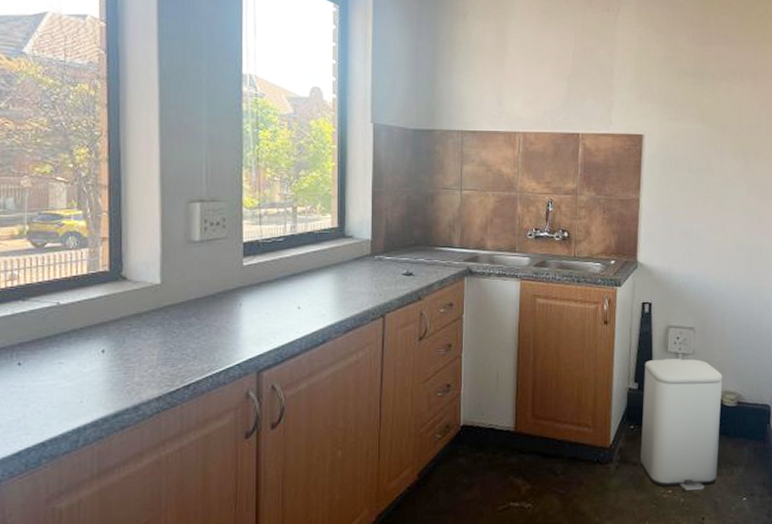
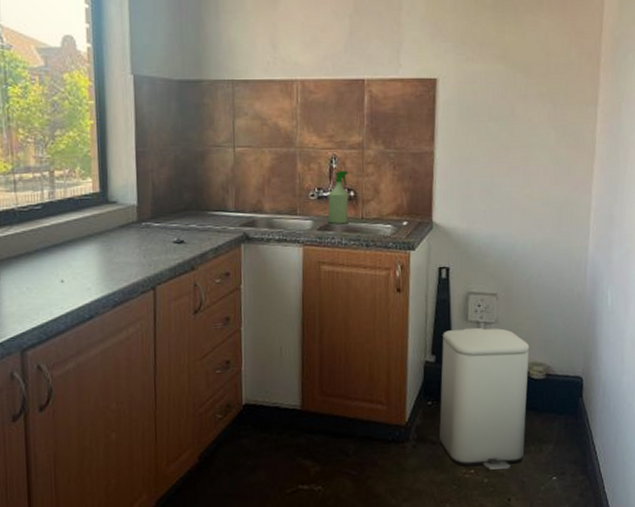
spray bottle: none [544,214,563,262] -> present [328,171,349,225]

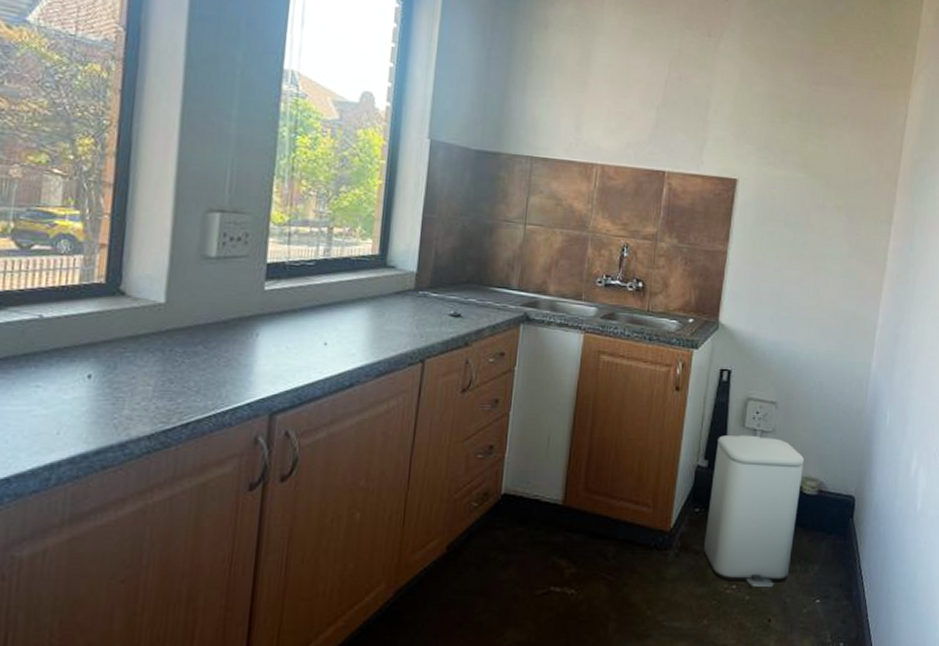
spray bottle: present [328,171,349,225] -> none [613,260,639,315]

